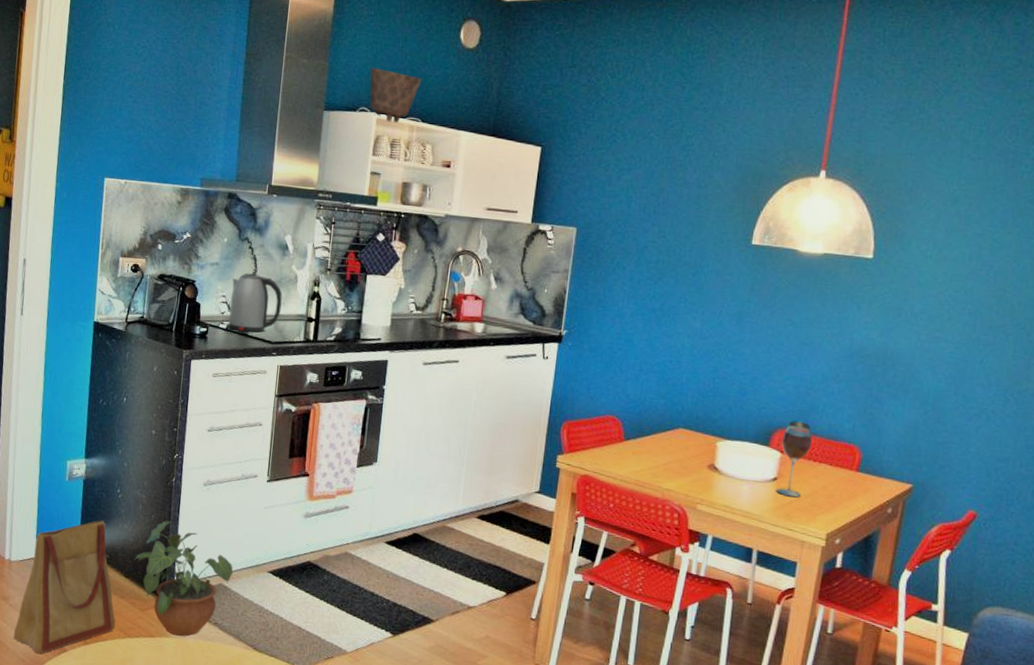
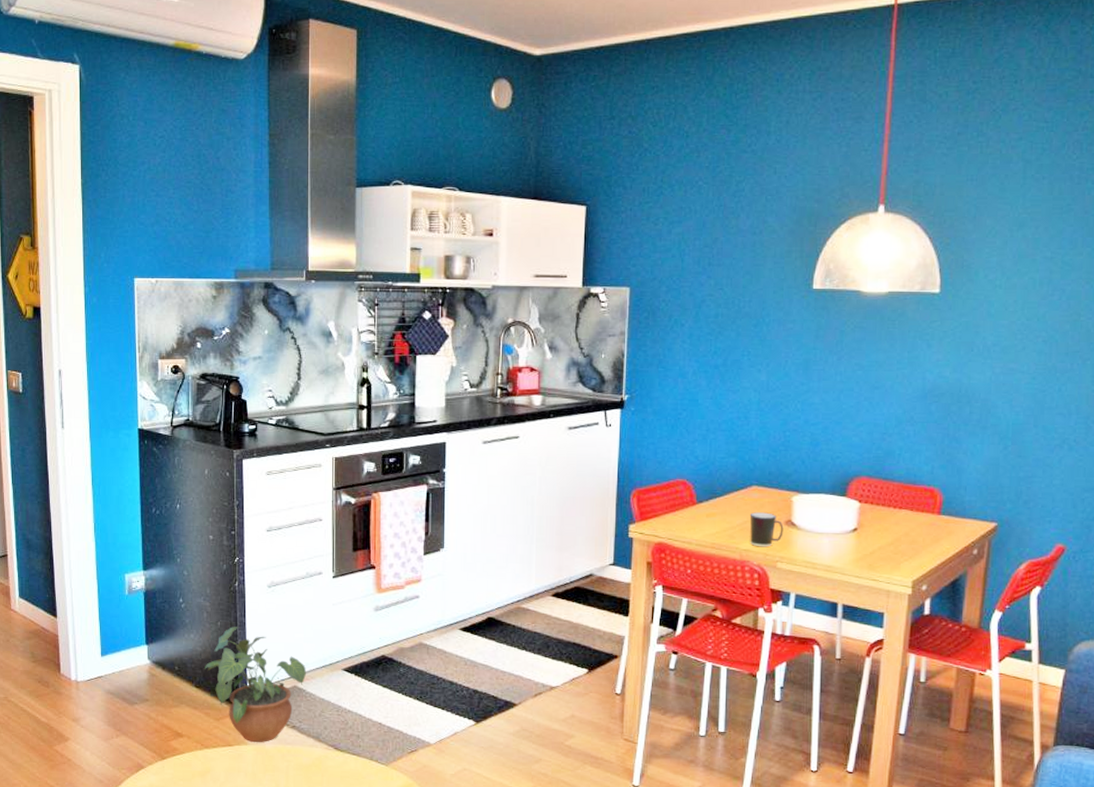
shopping bag: present [13,520,116,655] -> none [88,632,191,774]
kettle: present [228,273,283,333] -> none [277,364,331,426]
ceramic pot: present [370,67,422,123] -> none [400,138,455,194]
mug: none [672,453,706,489] -> present [749,512,784,548]
wineglass: present [776,420,812,498] -> none [857,468,890,547]

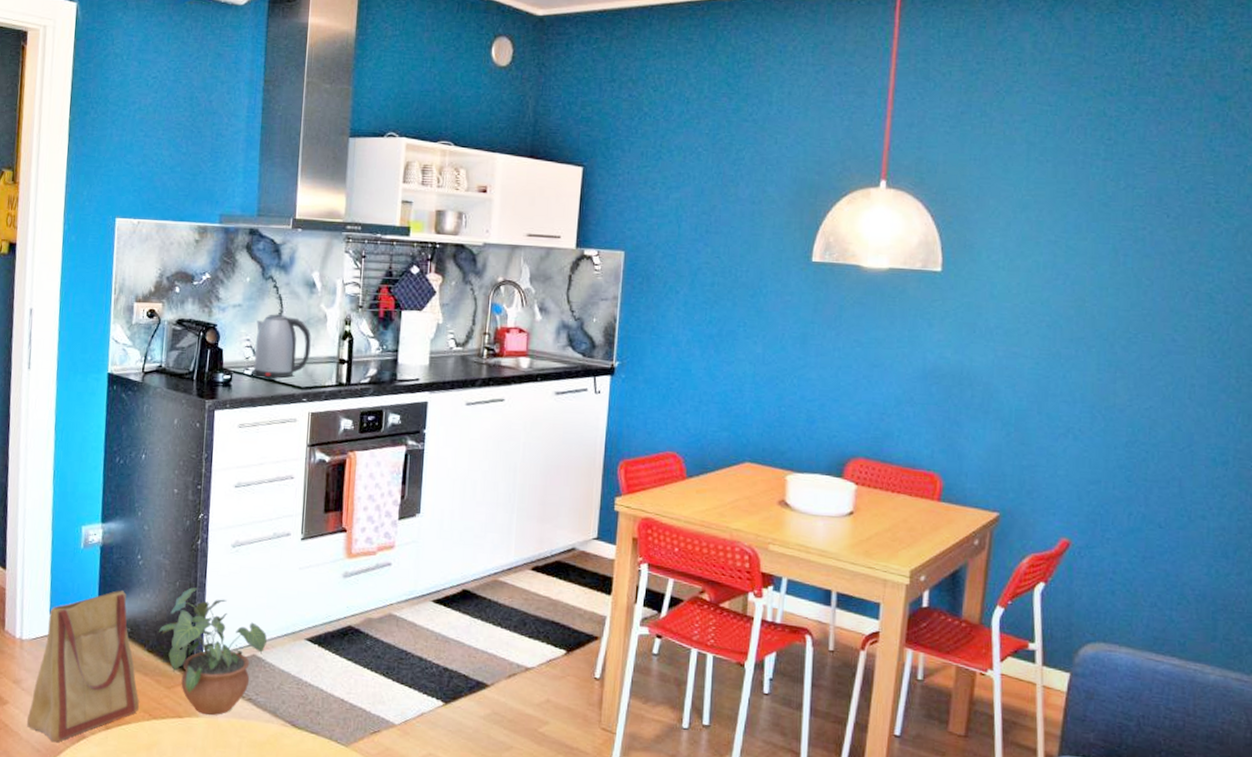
shopping bag: none [88,632,191,774] -> present [26,590,139,743]
kettle: none [277,364,331,426] -> present [253,314,311,379]
mug: present [749,512,784,548] -> none [741,490,777,528]

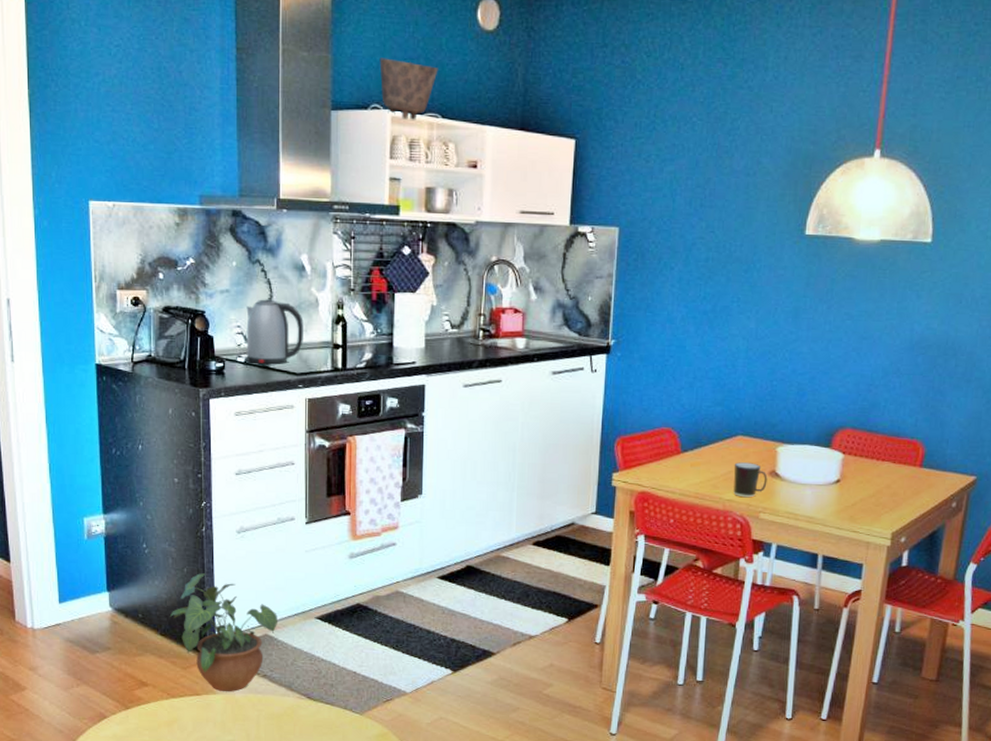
shopping bag: present [26,590,139,743] -> none [46,579,156,724]
ceramic pot: none [397,90,453,147] -> present [379,58,438,120]
mug: none [741,490,777,528] -> present [733,462,768,498]

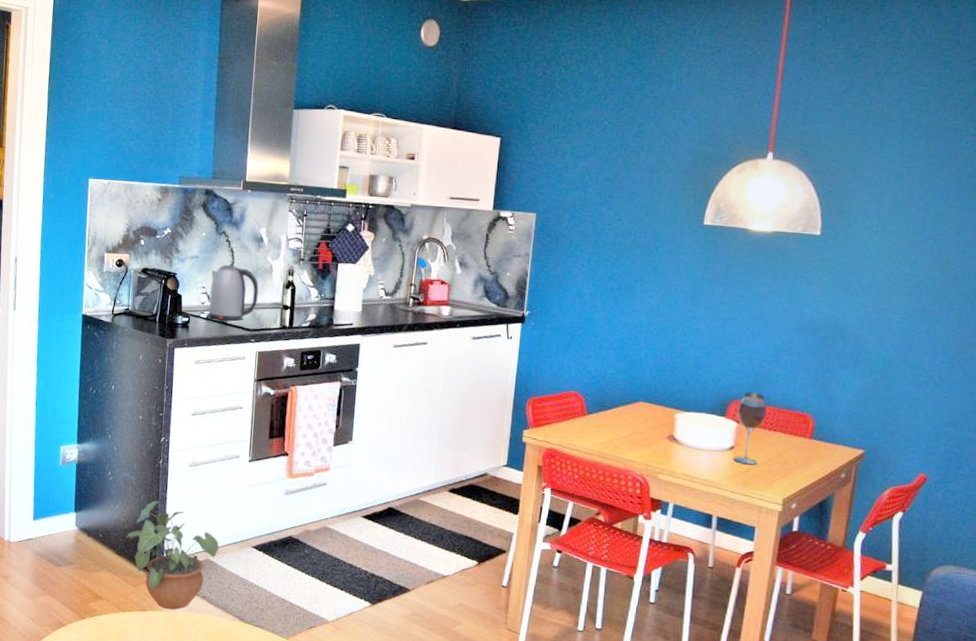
ceramic pot: present [379,58,438,120] -> none [336,67,386,119]
mug: present [733,462,768,498] -> none [634,426,666,459]
wineglass: none [839,419,875,499] -> present [733,392,767,465]

